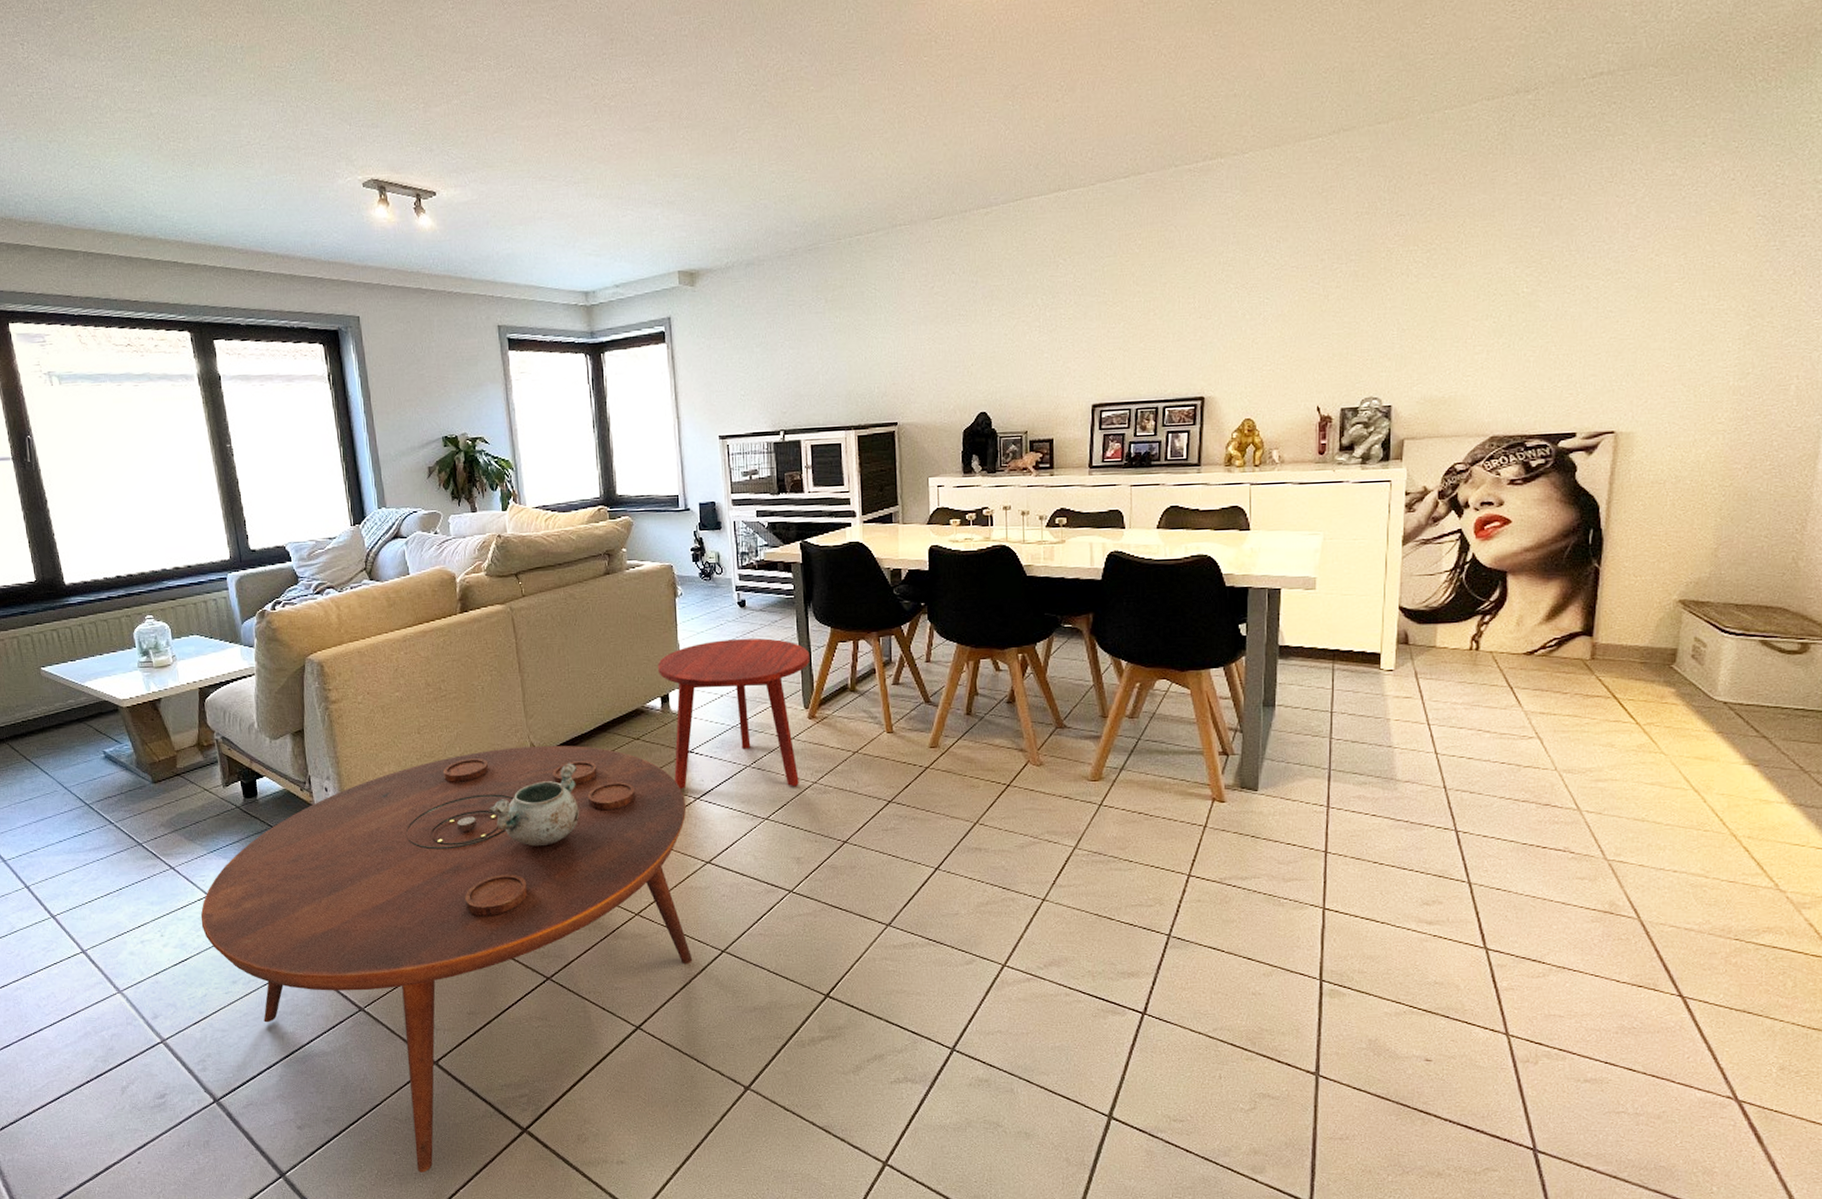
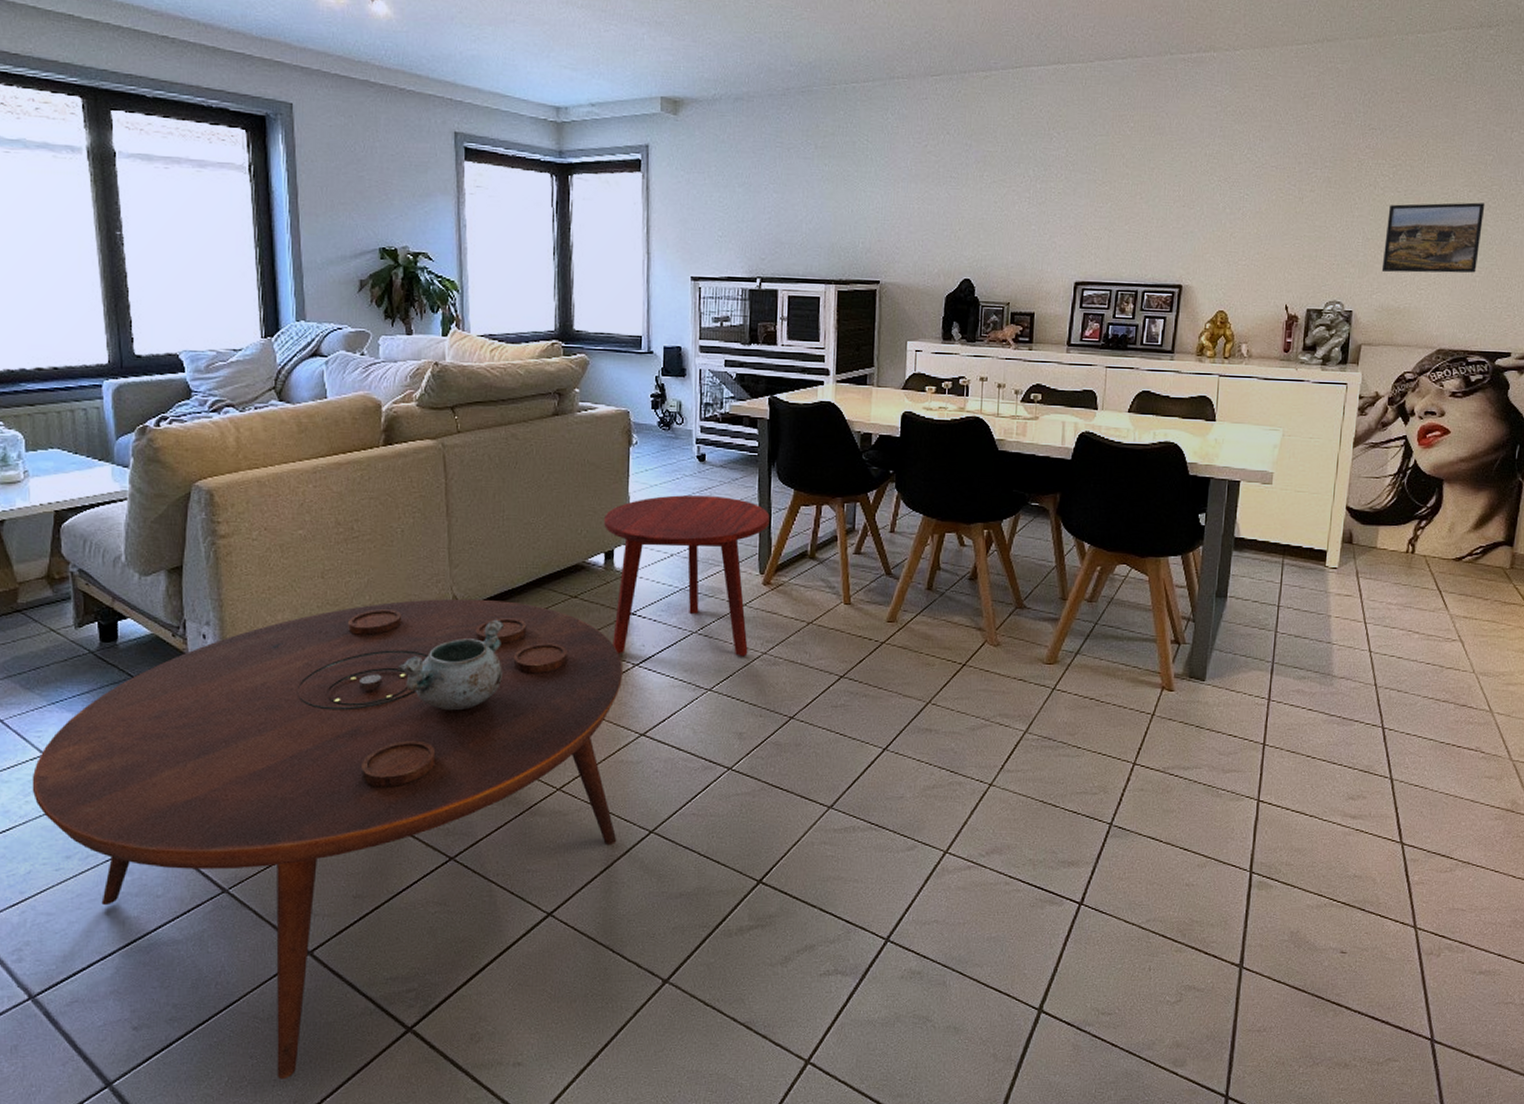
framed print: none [1421,278,1535,363] -> present [1381,202,1486,273]

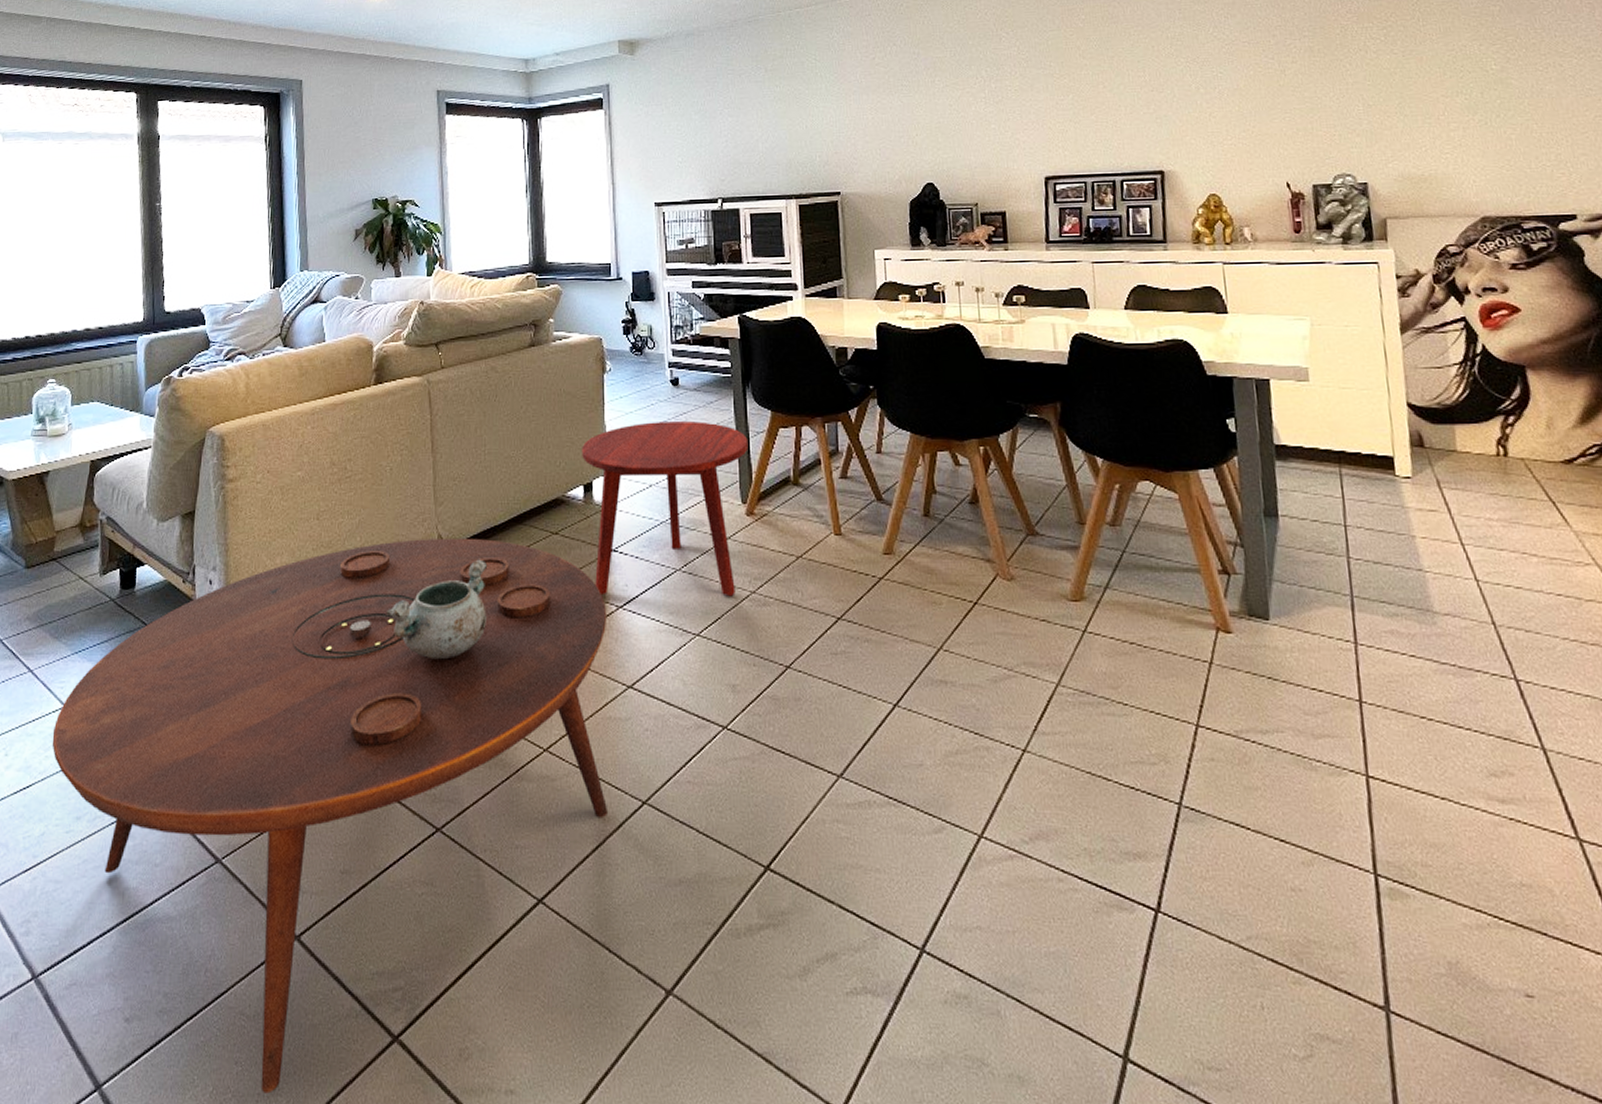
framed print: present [1381,202,1486,273] -> none [1387,55,1509,139]

